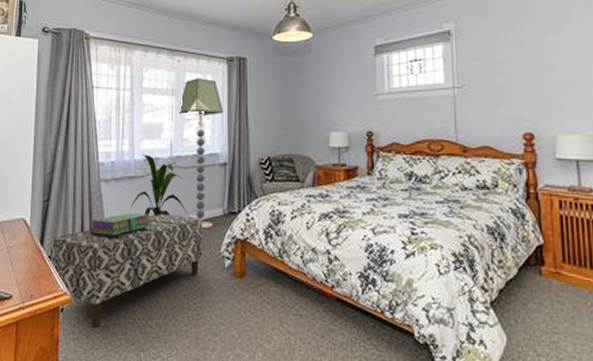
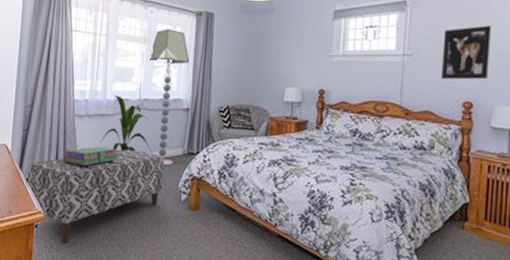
wall art: none [493,51,546,111] -> present [441,26,491,80]

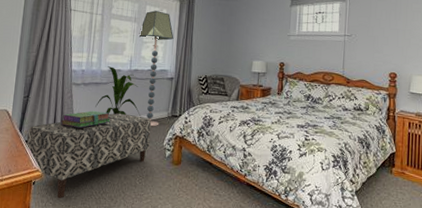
wall art: present [441,26,491,80] -> none [373,14,409,56]

